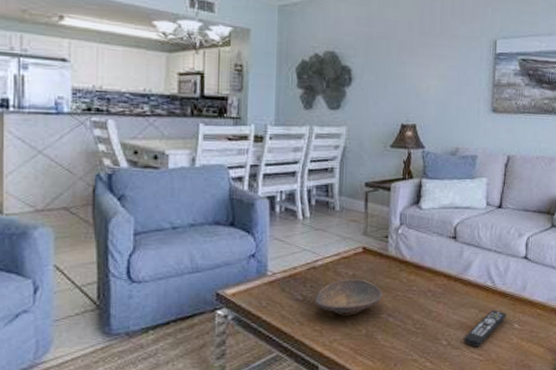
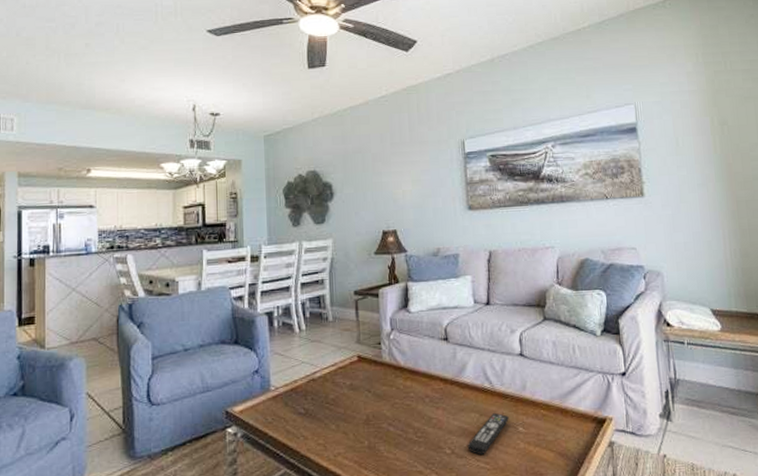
decorative bowl: present [316,279,383,316] -> none [317,388,381,428]

